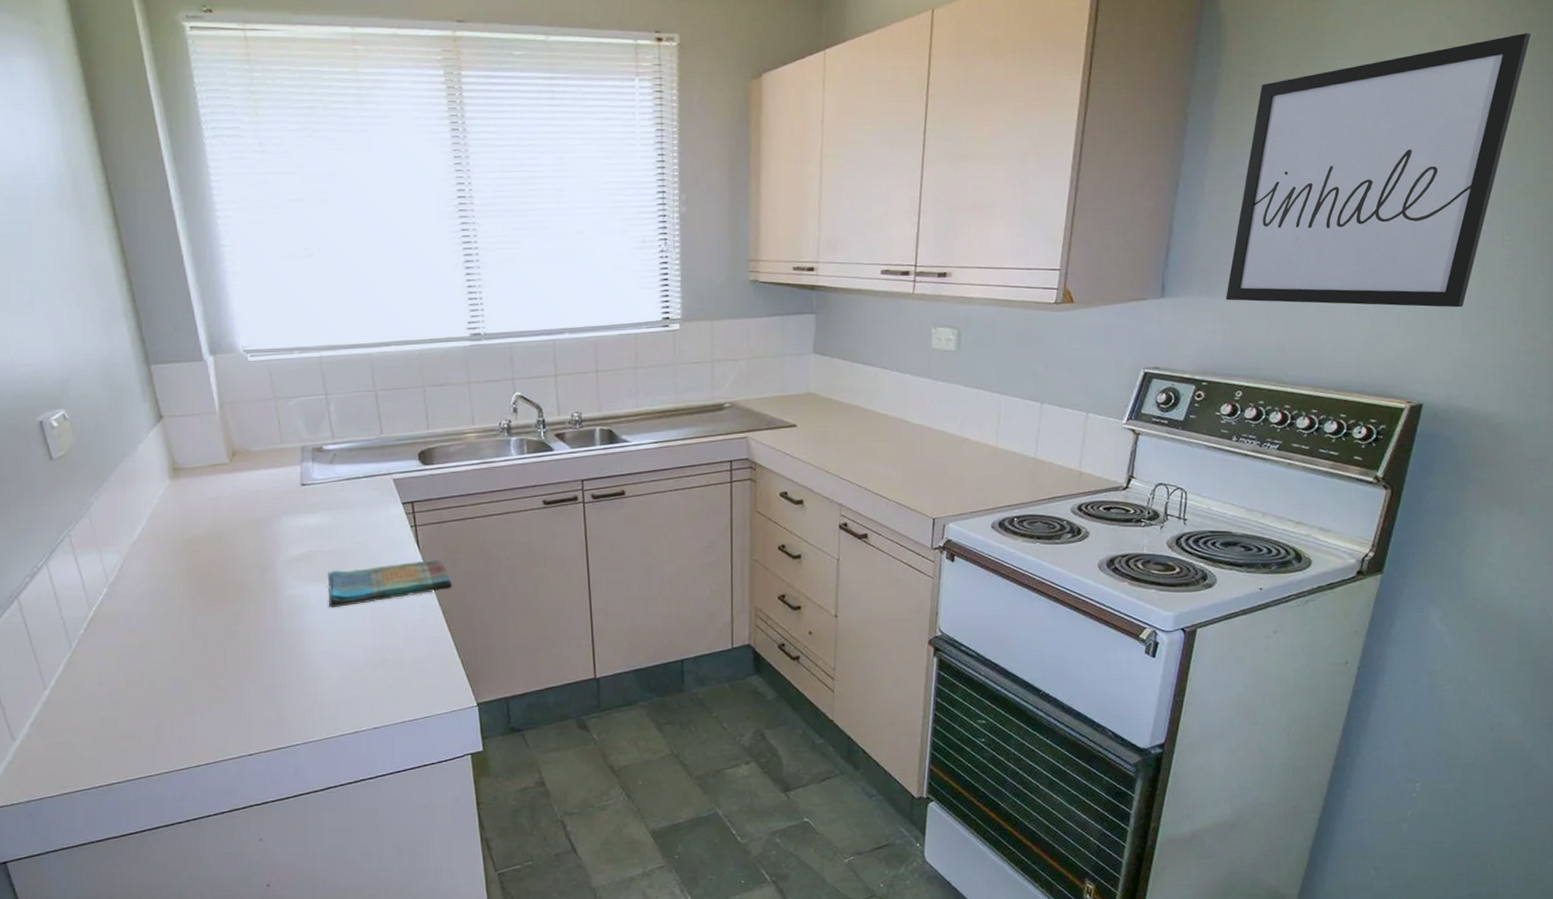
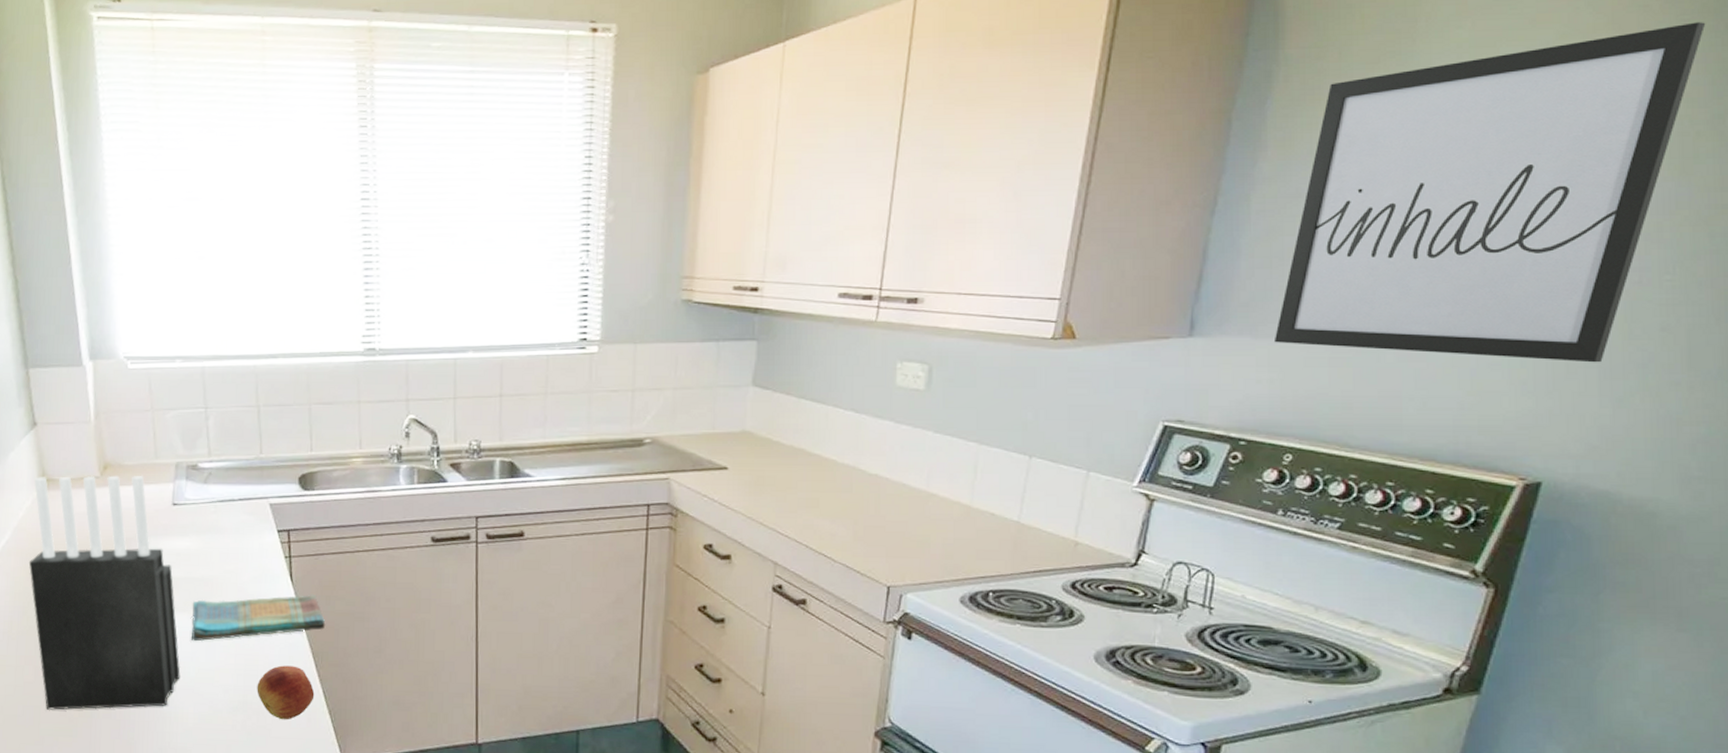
knife block: none [164,459,321,681] -> present [28,475,181,710]
fruit: none [393,623,447,672] -> present [257,665,315,720]

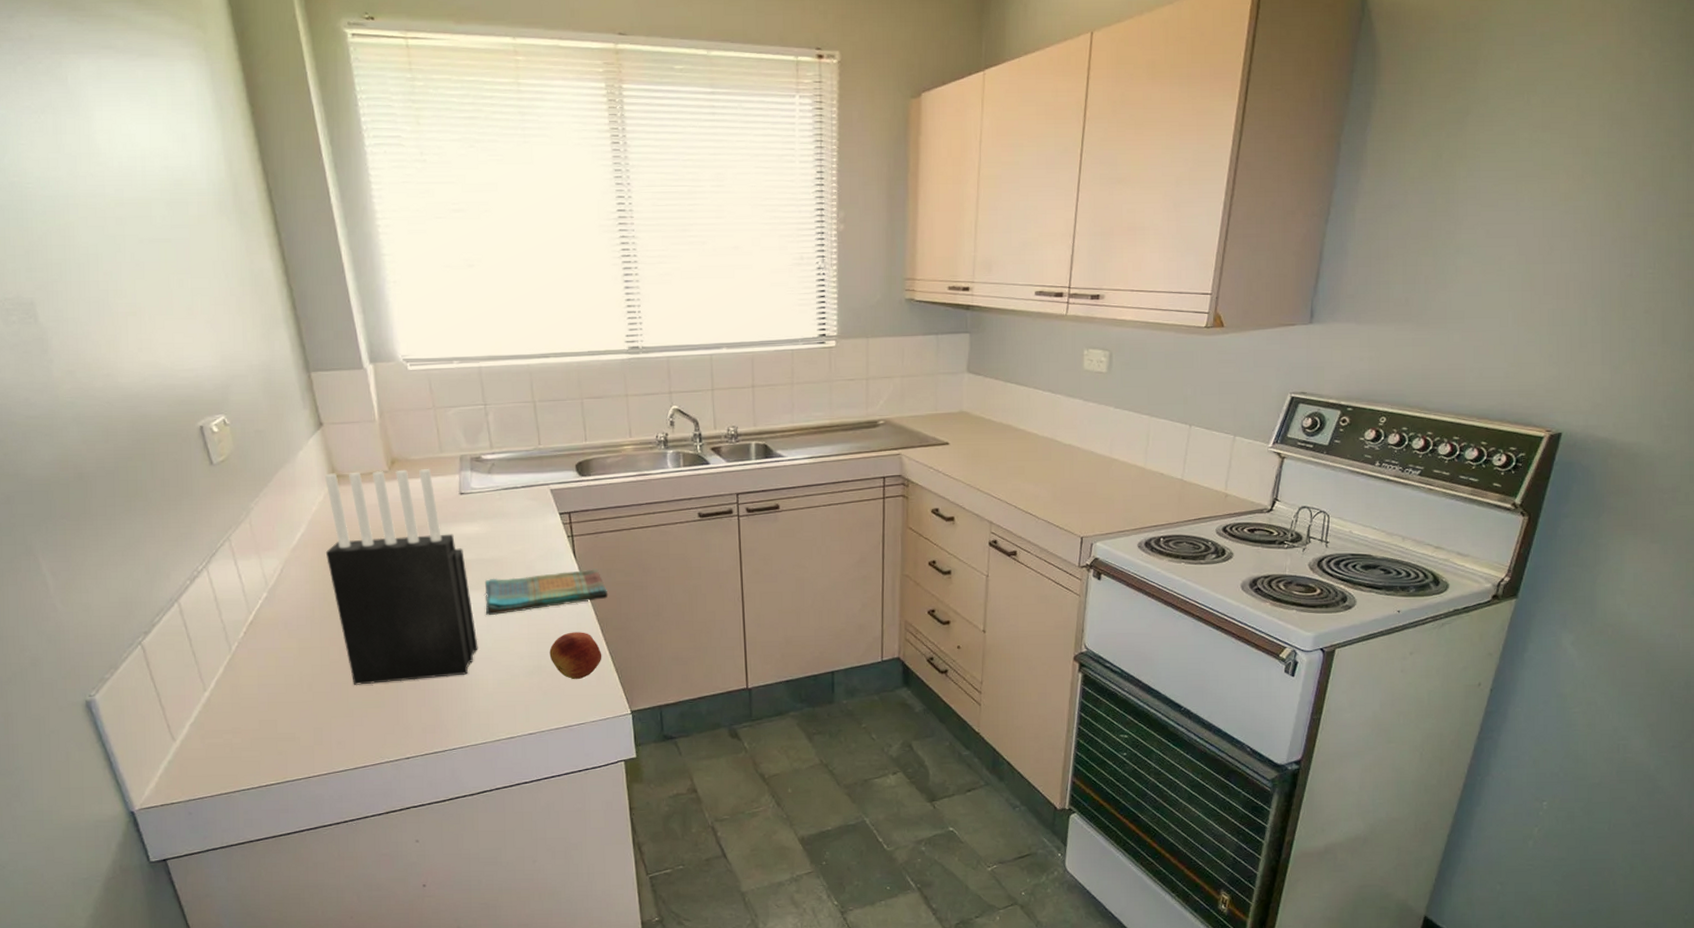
wall art: present [1273,22,1706,363] -> none [1372,68,1680,339]

